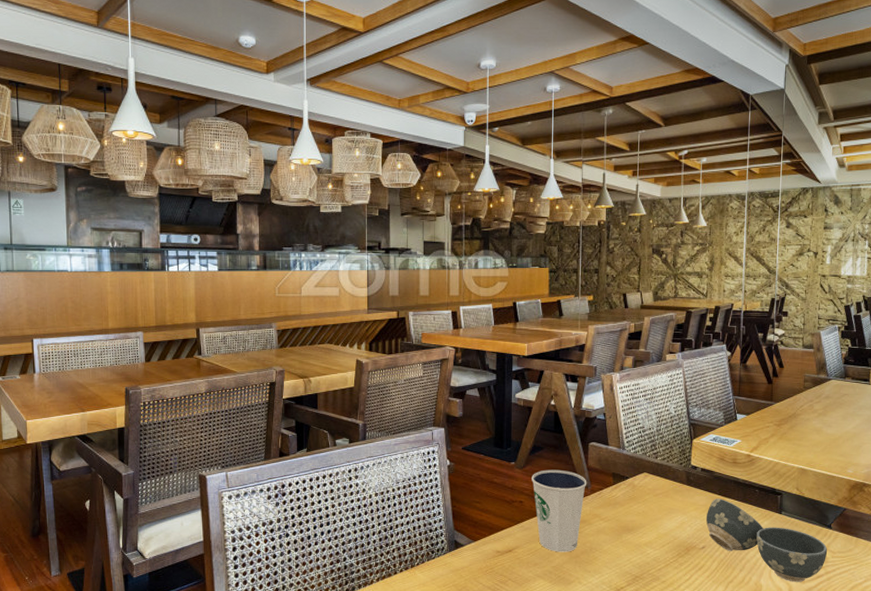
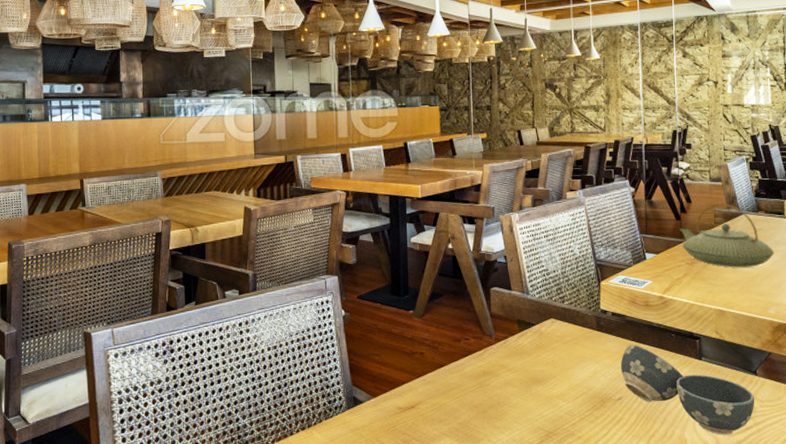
dixie cup: present [532,469,587,552] -> none [432,317,491,407]
teapot: none [771,369,858,430] -> present [680,203,775,268]

